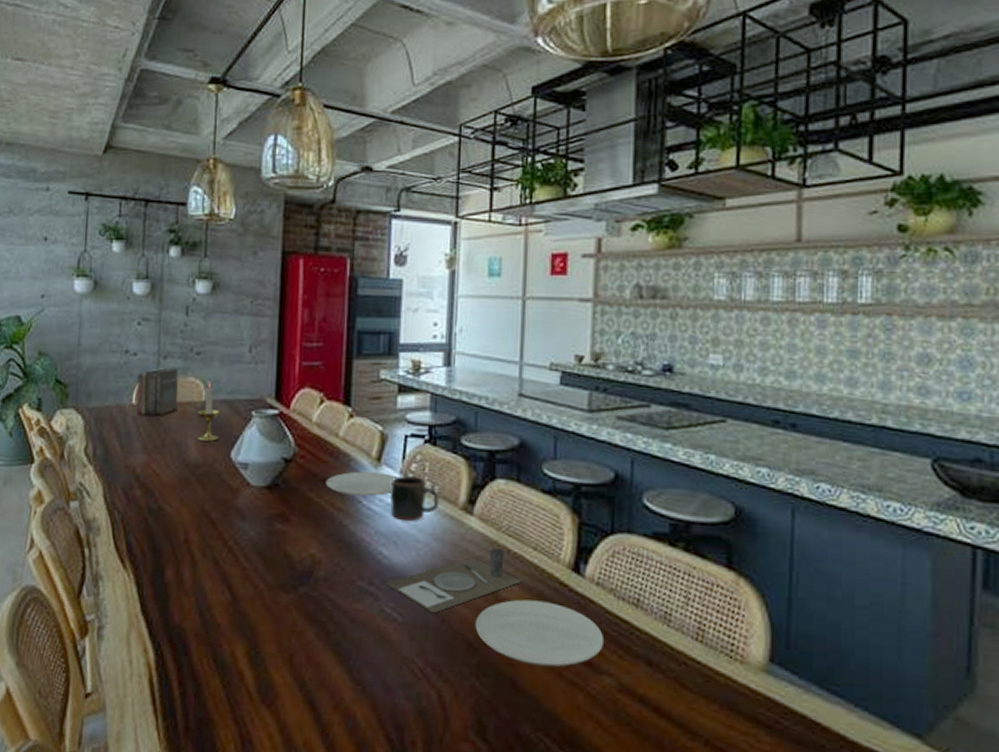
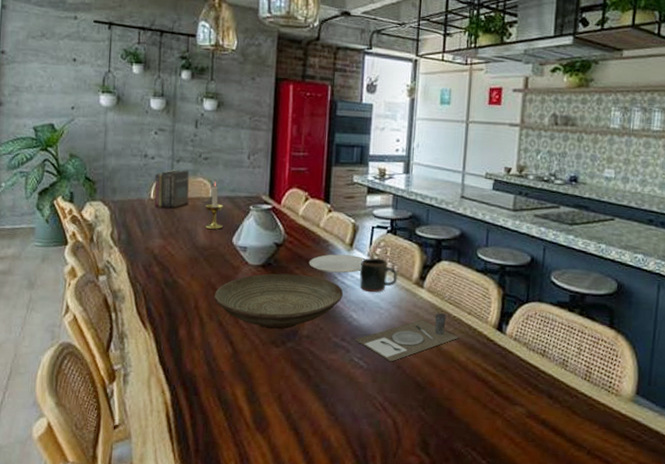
decorative bowl: none [209,497,369,570] -> present [214,273,343,330]
plate: present [475,599,605,668] -> none [422,351,519,401]

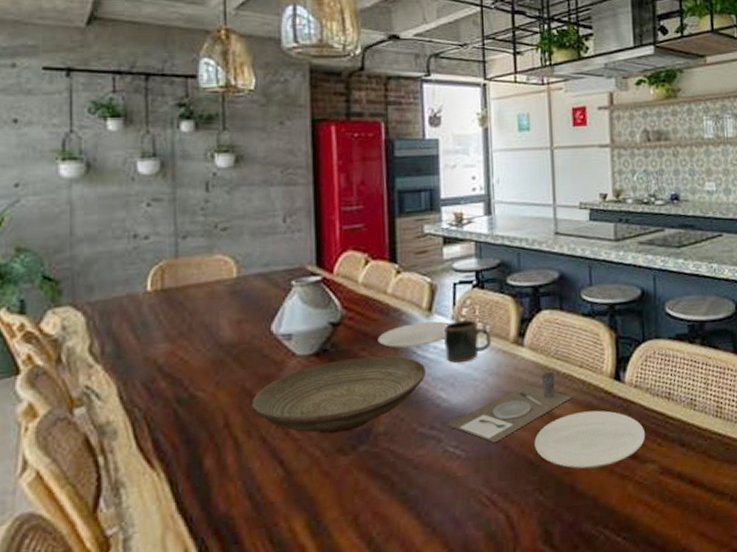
books: present [154,169,189,210] -> none [152,248,204,304]
candlestick: present [204,182,224,230] -> none [227,257,257,319]
plate: none [422,351,519,401] -> present [534,410,646,470]

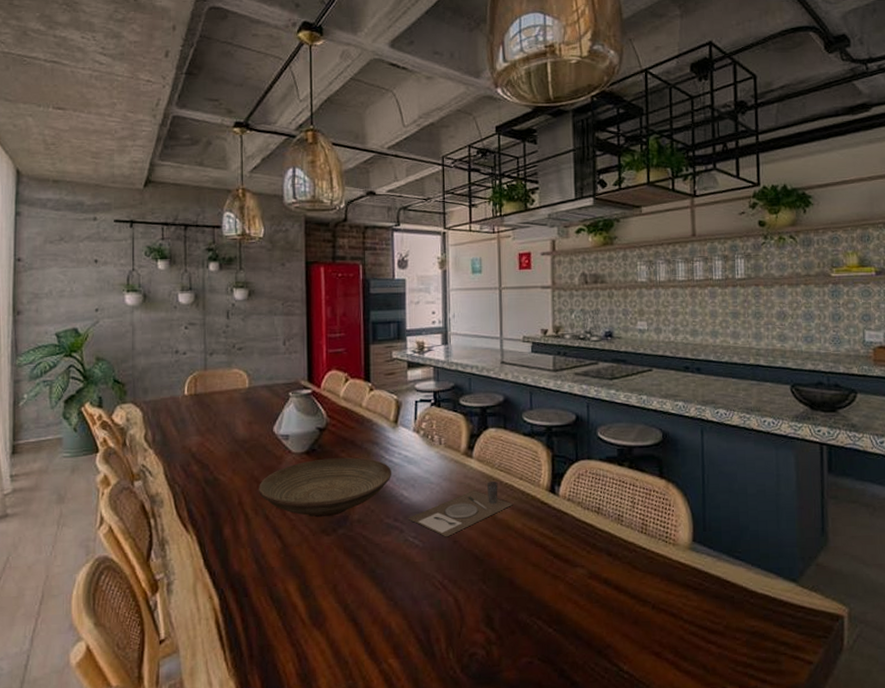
plate: present [377,321,448,348] -> none [354,432,411,452]
mug: present [444,319,491,363] -> none [407,432,445,468]
plate: present [534,410,646,470] -> none [479,517,577,567]

